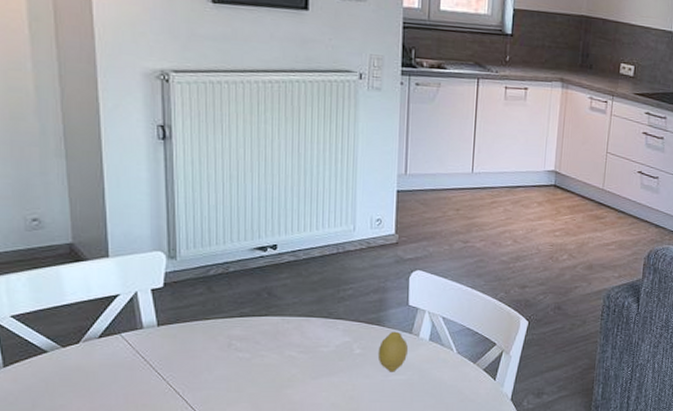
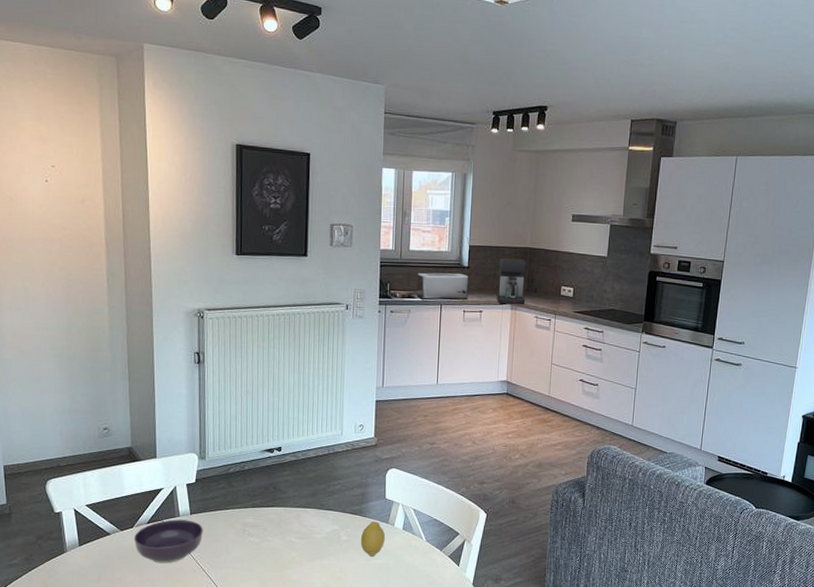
bowl: none [80,332,175,386] -> present [133,519,203,564]
toaster: none [448,39,513,75] -> present [416,272,470,301]
coffee maker: none [545,26,581,84] -> present [497,257,527,305]

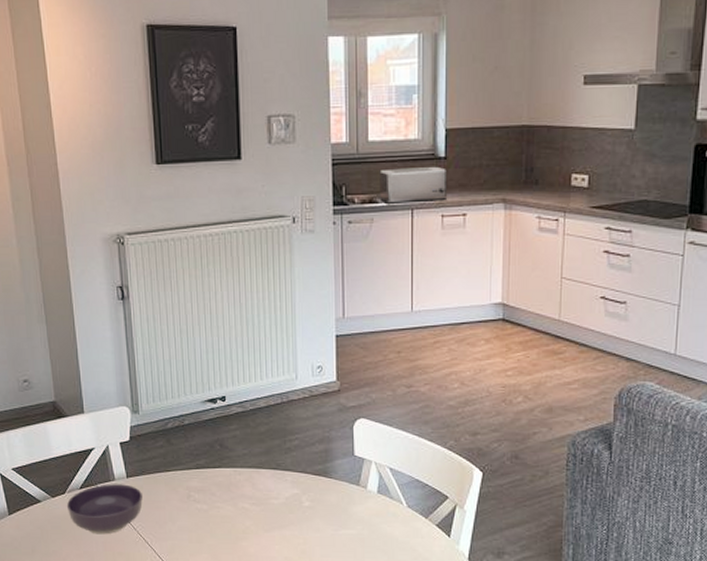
fruit: present [360,521,385,557] -> none [326,483,356,526]
coffee maker: present [497,257,527,305] -> none [485,141,524,203]

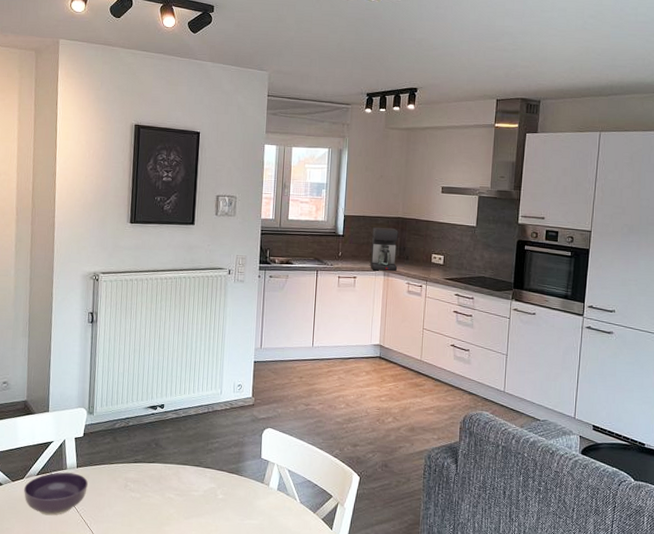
toaster: present [379,166,448,205] -> none [294,240,345,267]
coffee maker: none [485,141,524,203] -> present [370,227,398,272]

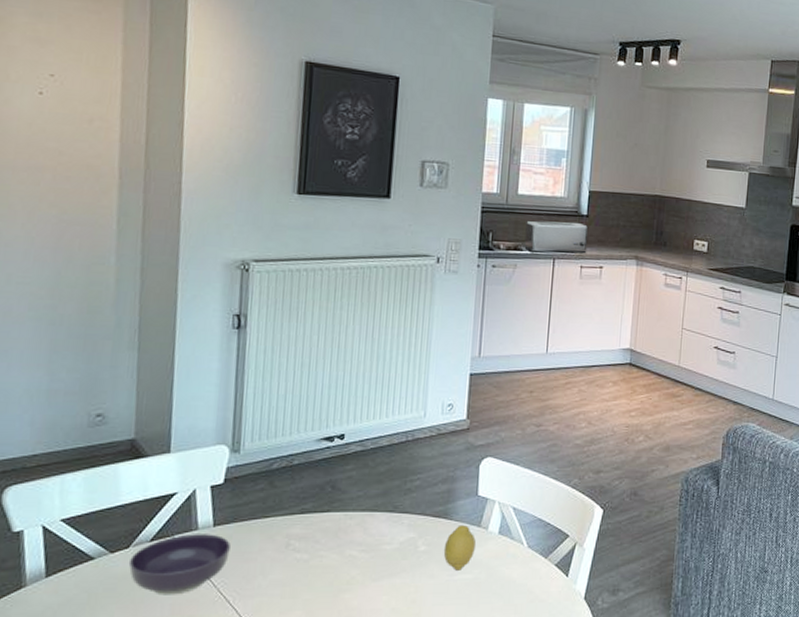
fruit: none [236,480,260,517] -> present [443,524,476,571]
toaster: none [294,240,345,267] -> present [524,221,589,254]
coffee maker: present [370,227,398,272] -> none [620,206,655,261]

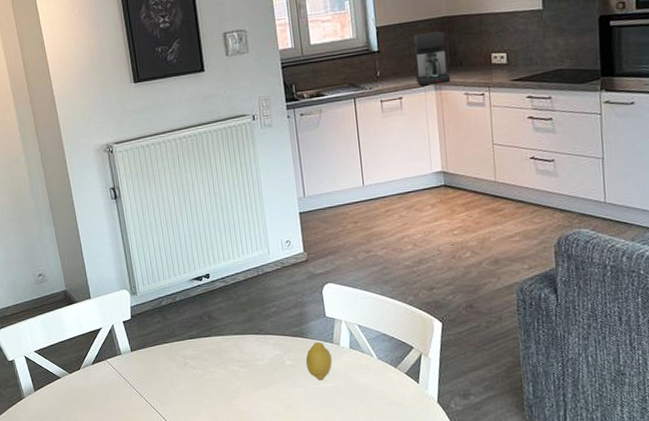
bowl: present [128,534,230,595] -> none [82,357,147,403]
toaster: present [524,221,589,254] -> none [323,59,384,97]
coffee maker: none [620,206,655,261] -> present [413,30,451,86]

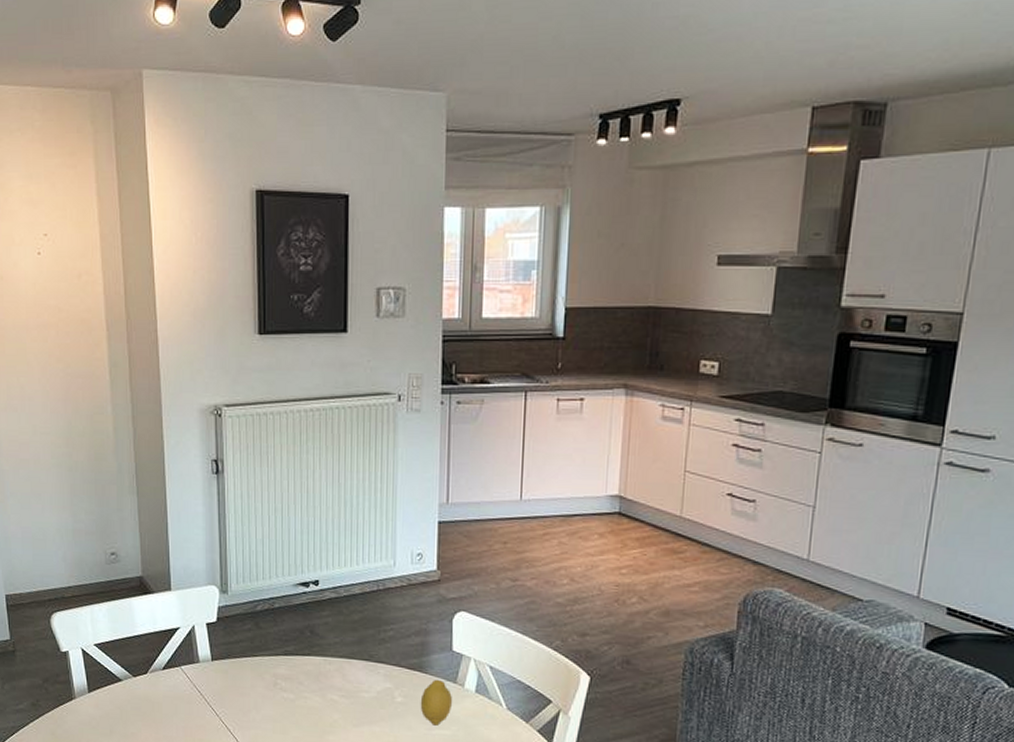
coffee maker: present [413,30,451,86] -> none [605,322,648,389]

